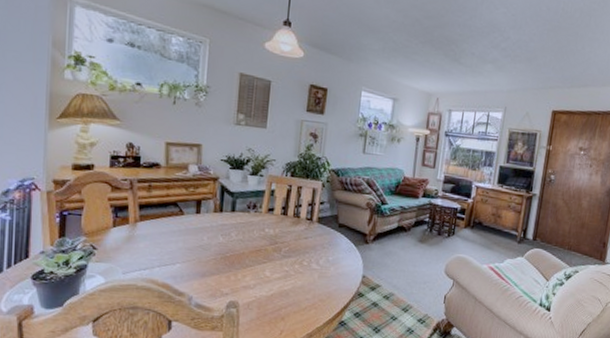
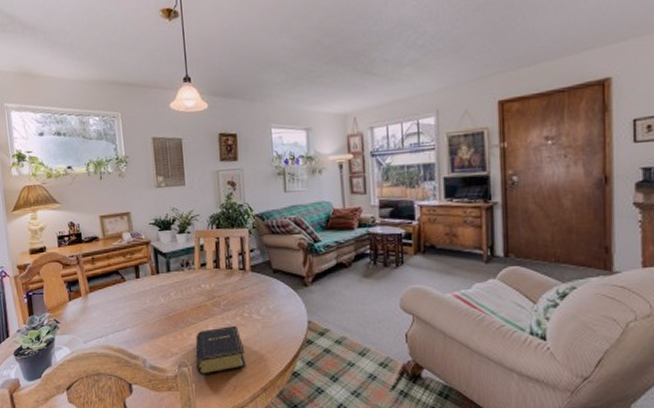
book: none [246,272,298,318] -> present [195,325,246,376]

